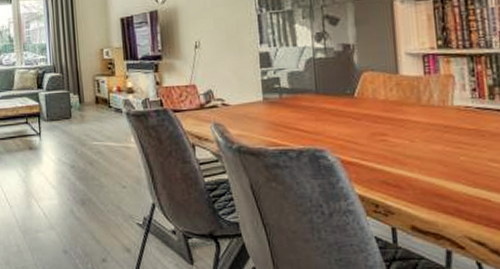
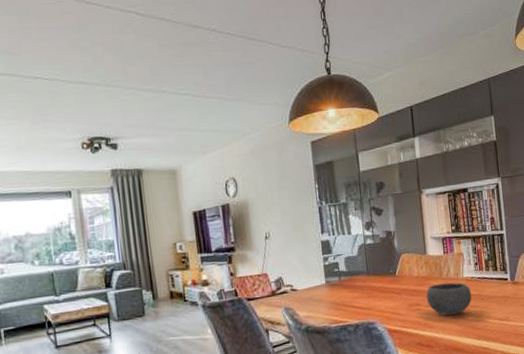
bowl: none [396,111,466,152] -> present [426,282,472,316]

